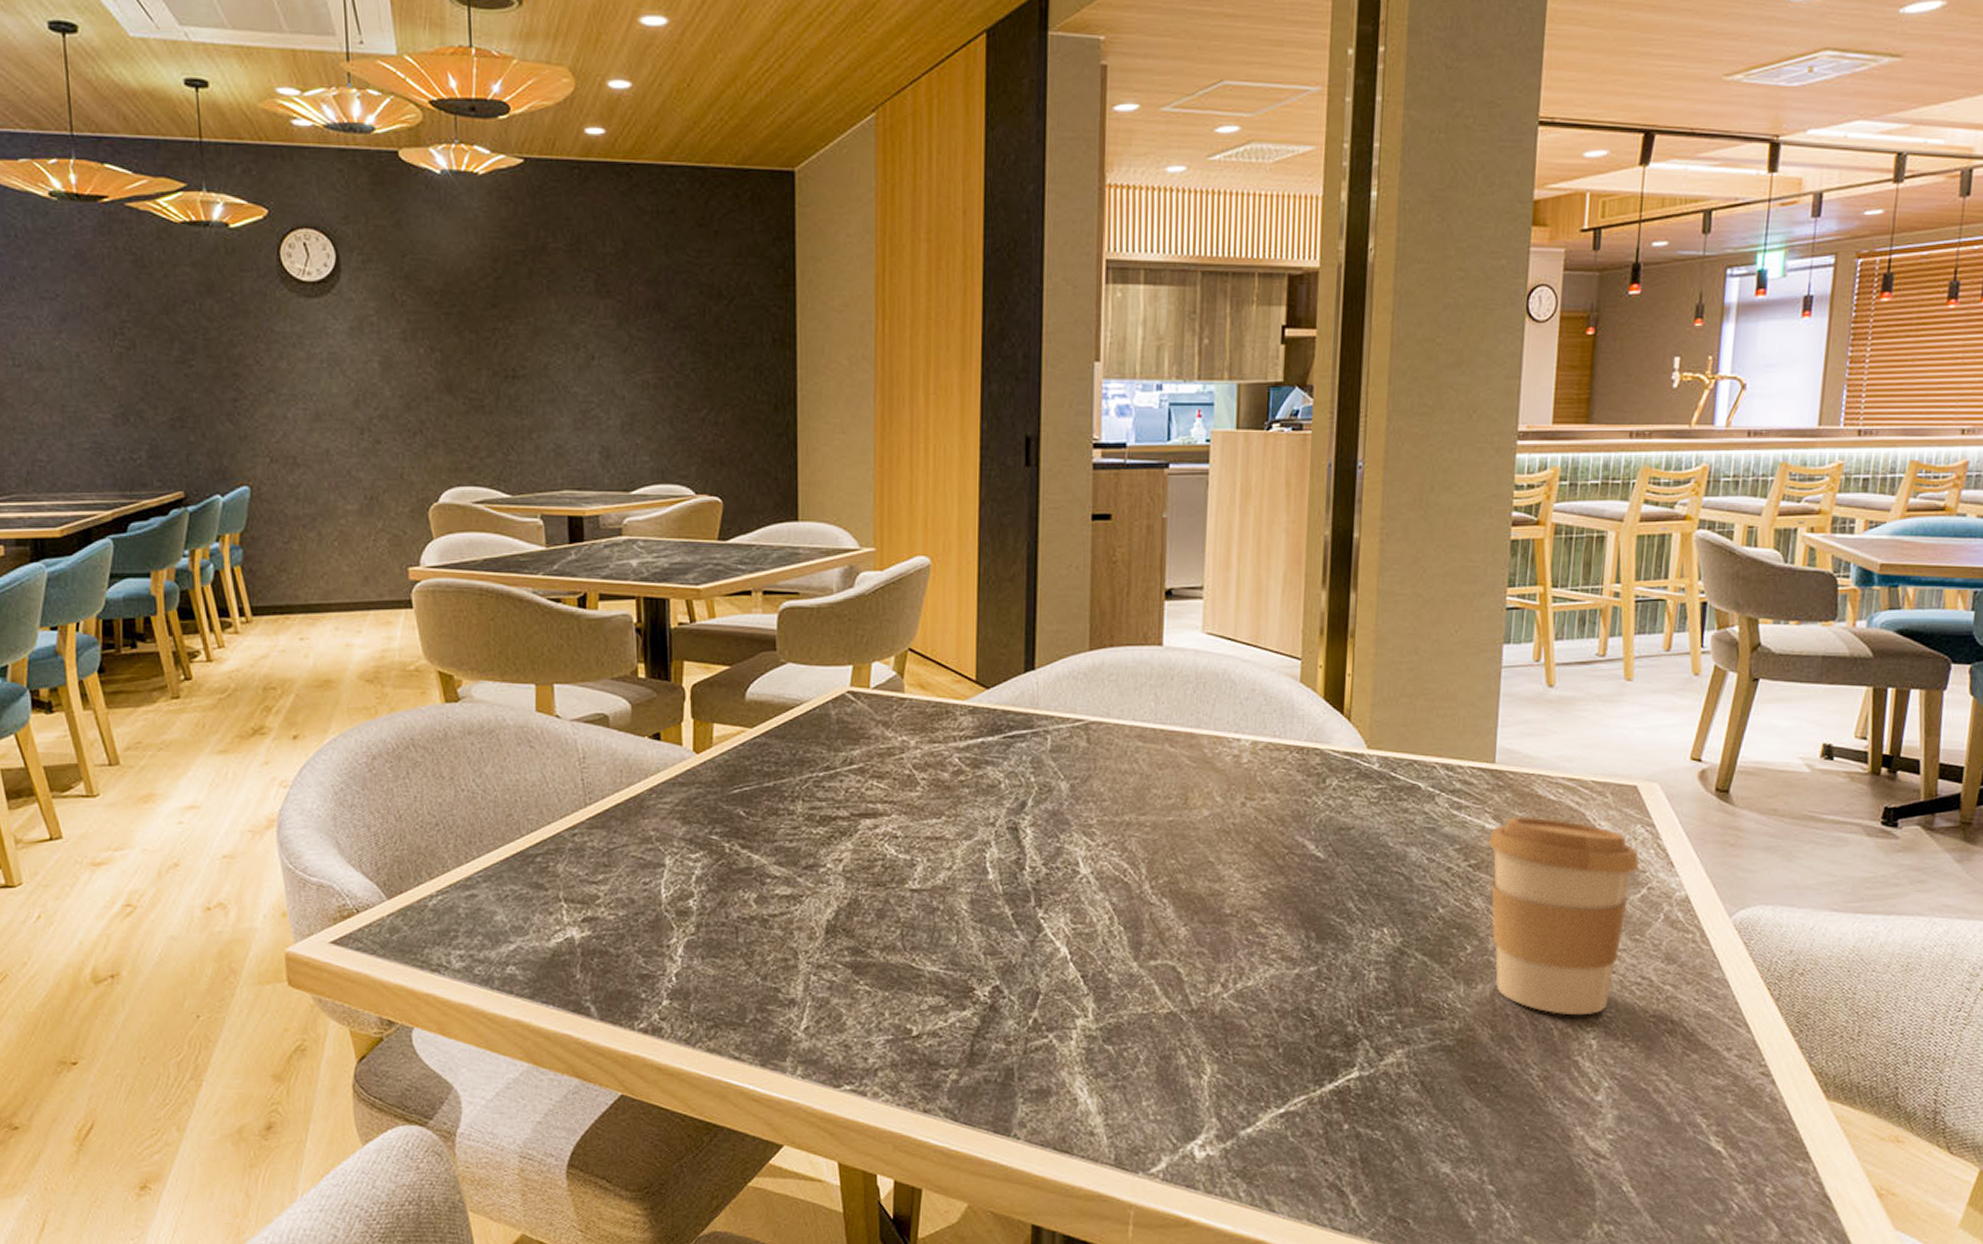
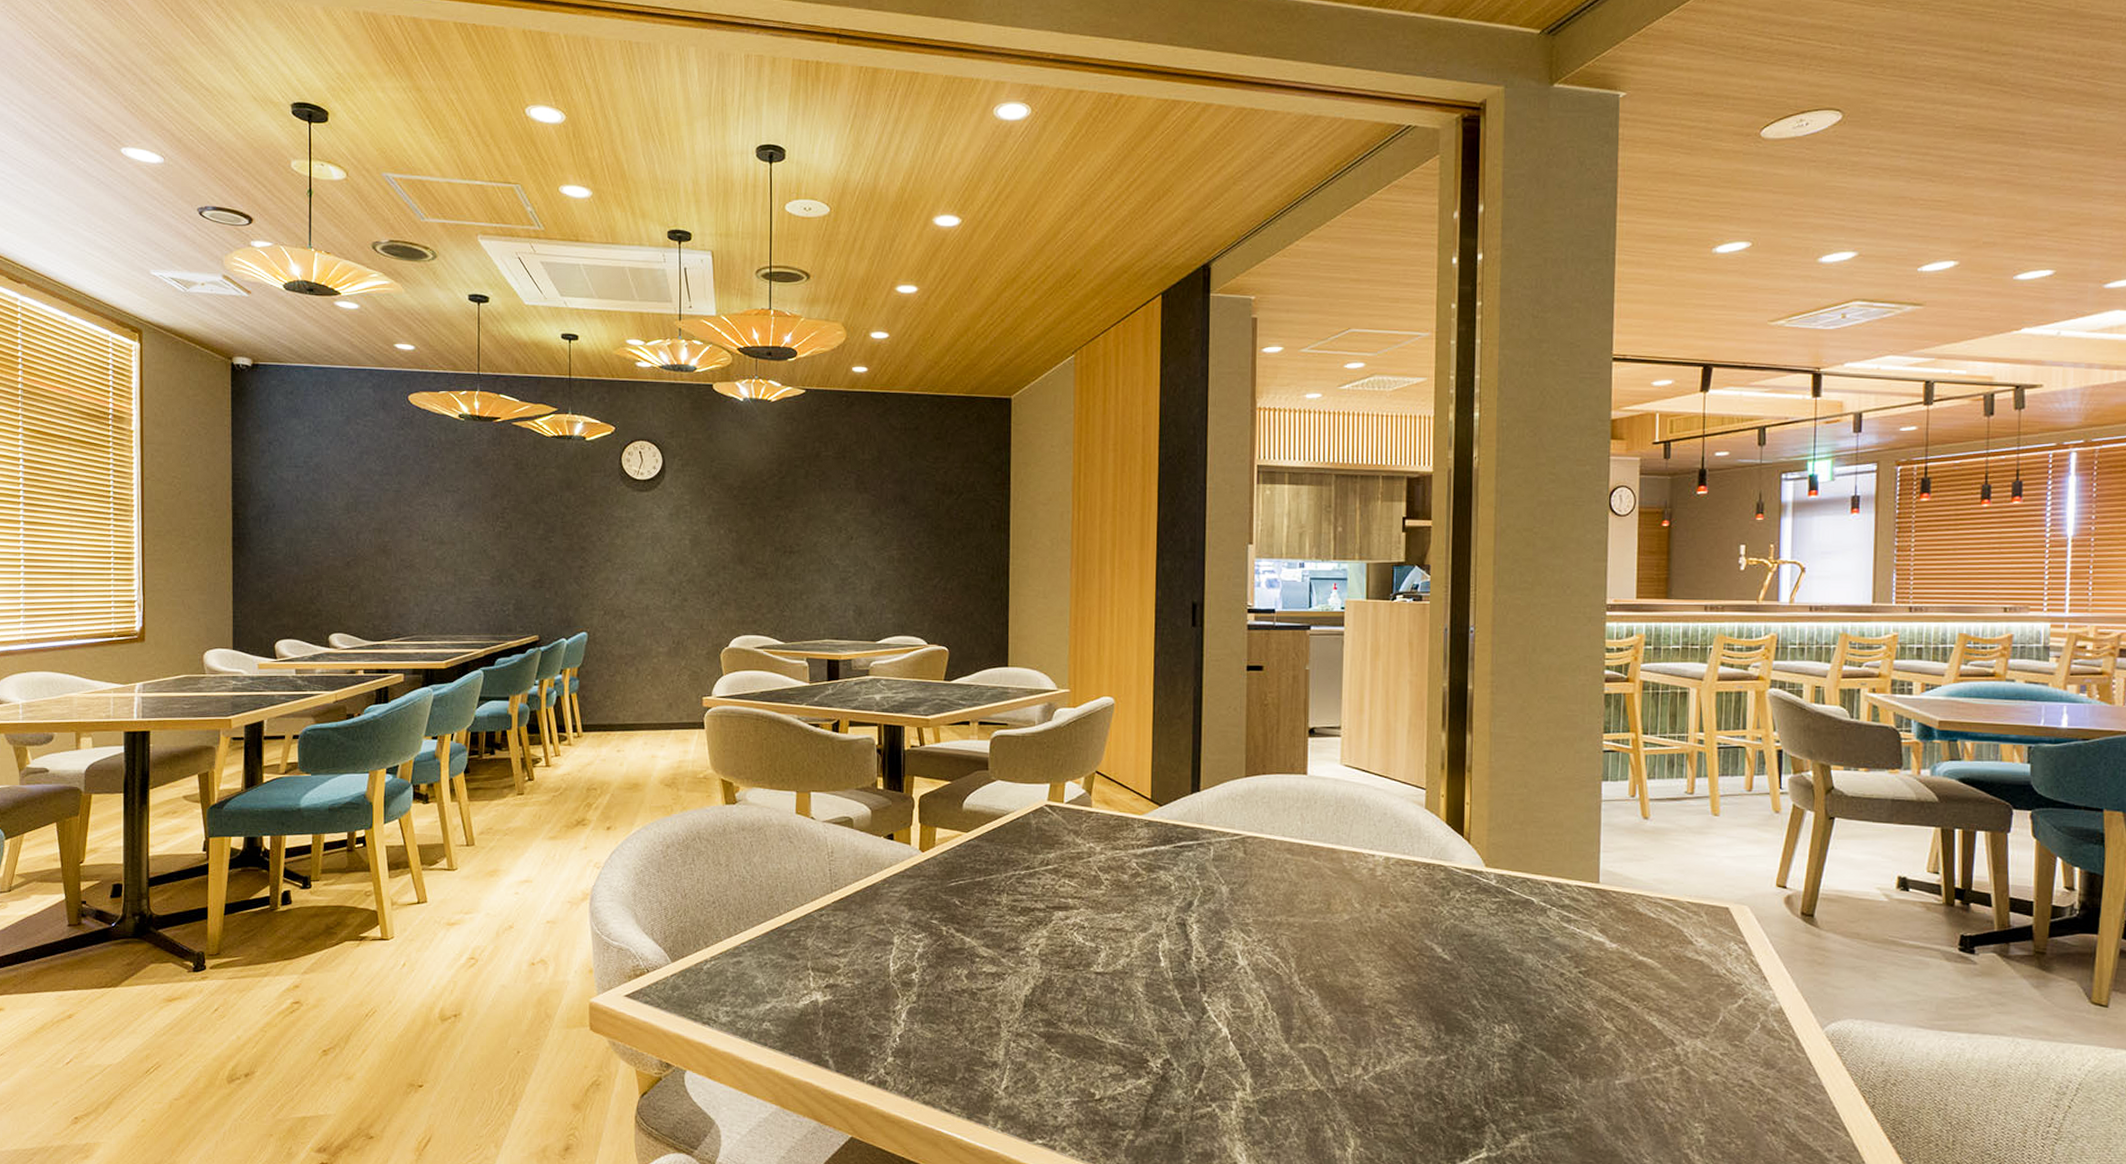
coffee cup: present [1488,817,1639,1016] -> none [1596,931,1735,1112]

